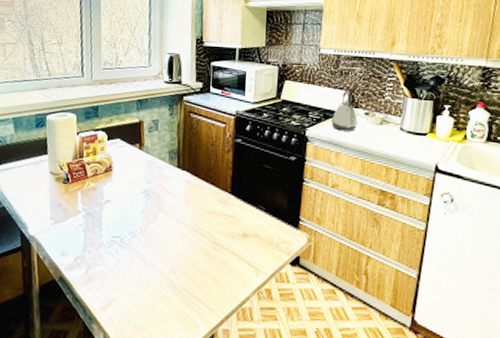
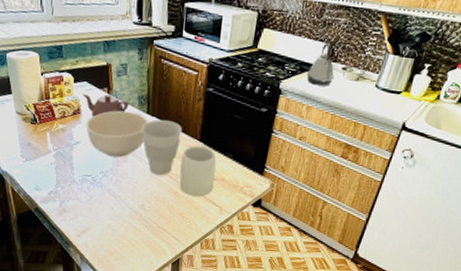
teapot: none [115,150,160,175] -> present [82,93,129,118]
bowl: none [117,166,179,215] -> present [86,110,148,158]
cup: none [172,173,212,234] -> present [141,119,182,176]
mug: none [211,199,249,256] -> present [179,145,216,196]

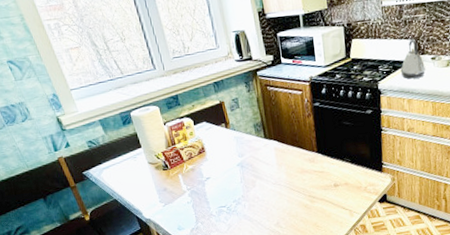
teapot: present [82,93,129,118] -> none [203,129,247,153]
bowl: present [86,110,148,158] -> none [212,140,268,185]
cup: present [141,119,182,176] -> none [262,140,300,193]
mug: present [179,145,216,196] -> none [304,157,339,205]

